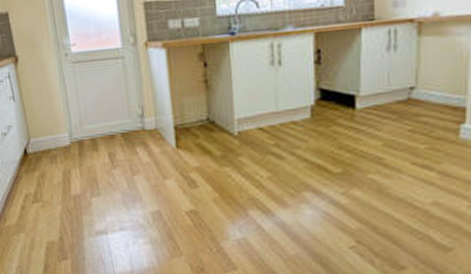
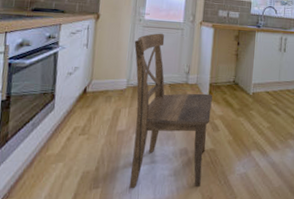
dining chair: none [65,67,186,260] -> present [129,33,212,189]

